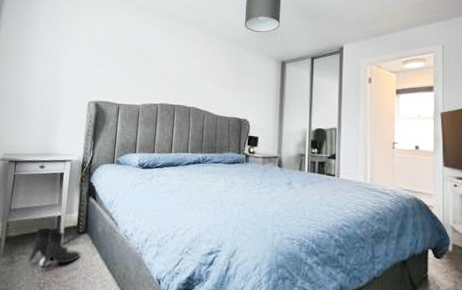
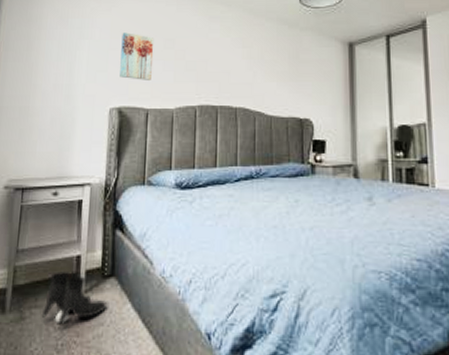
wall art: none [97,41,127,81] -> present [120,32,154,80]

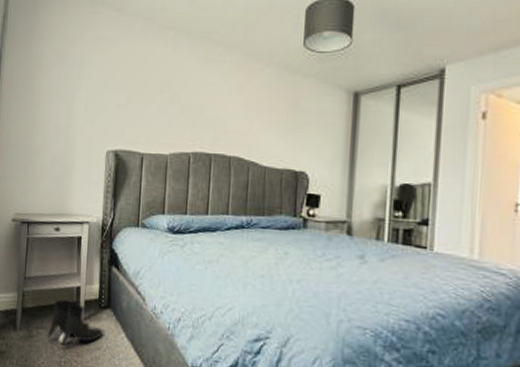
wall art: present [120,32,154,80] -> none [116,74,151,125]

